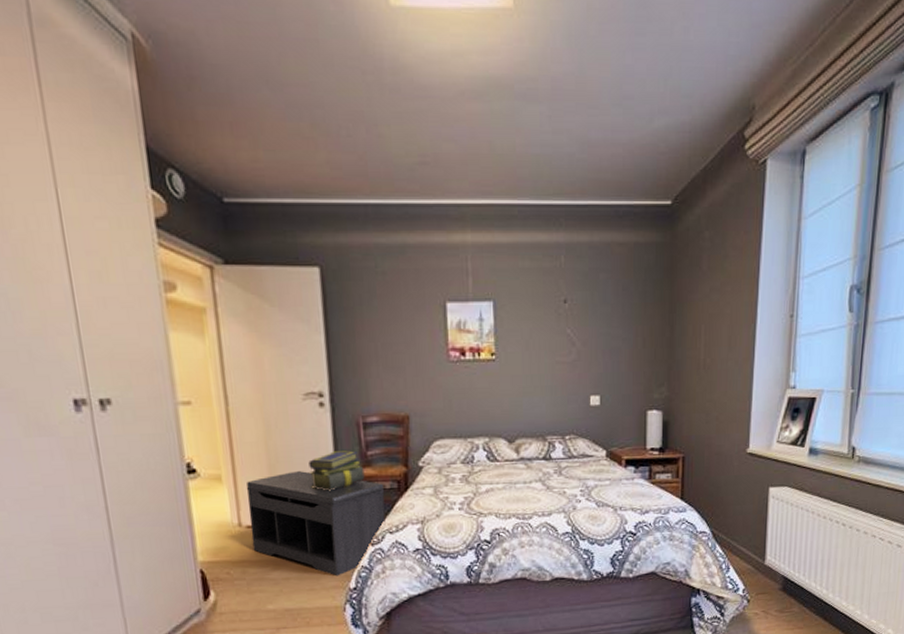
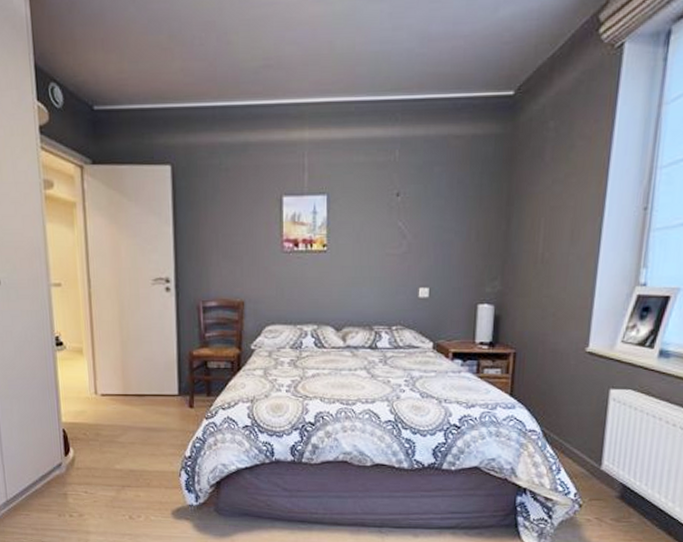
bench: present [246,471,386,577] -> none [102,348,220,445]
stack of books: present [308,450,365,491] -> none [155,332,203,367]

